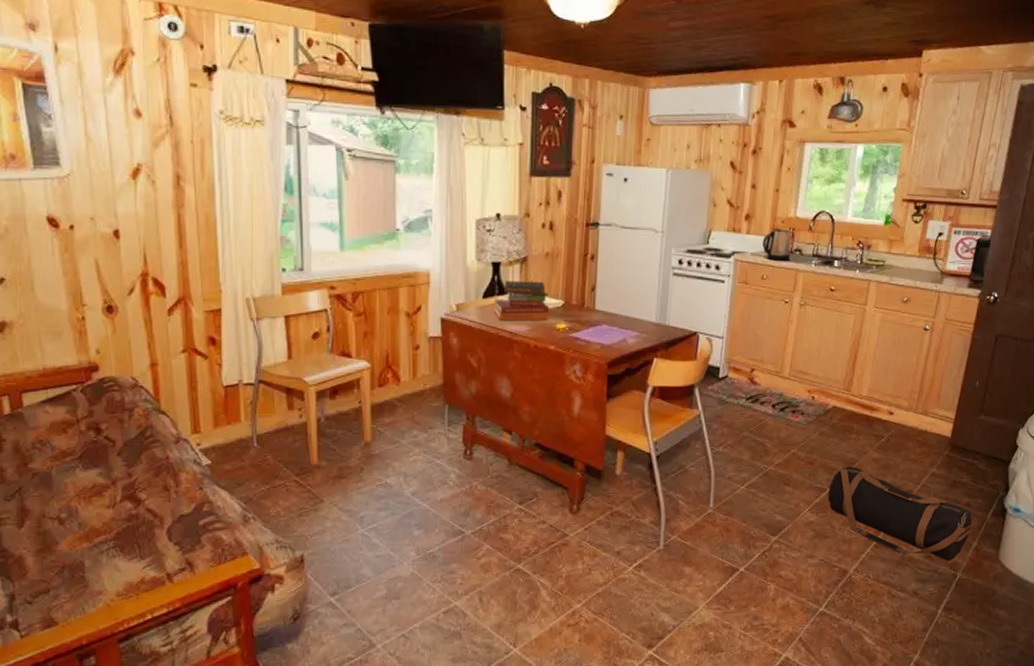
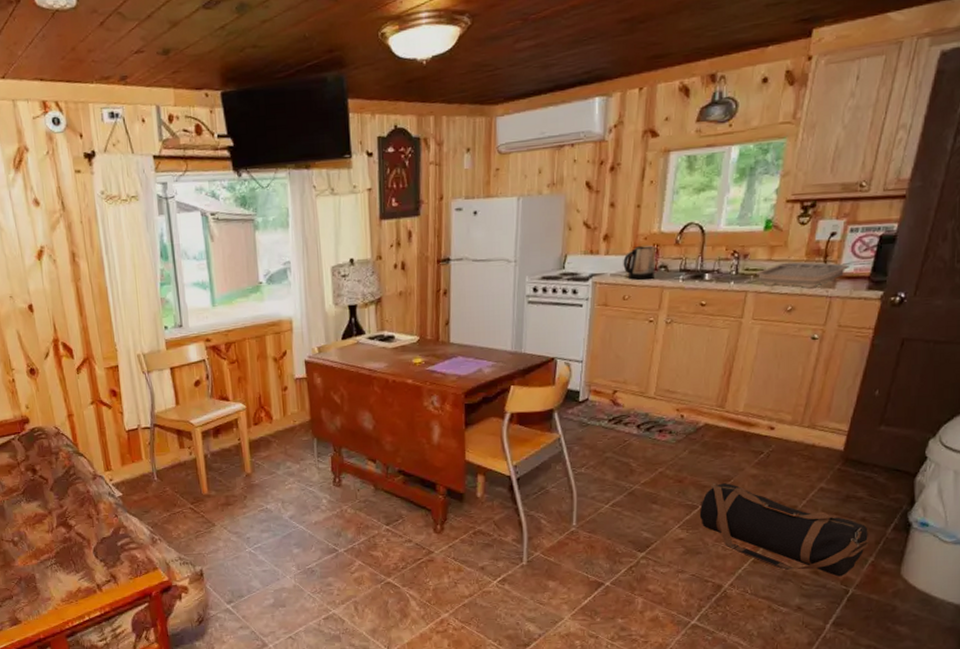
books: present [493,281,550,320] -> none [352,320,406,359]
dish rack: none [877,256,954,282] -> present [755,262,850,289]

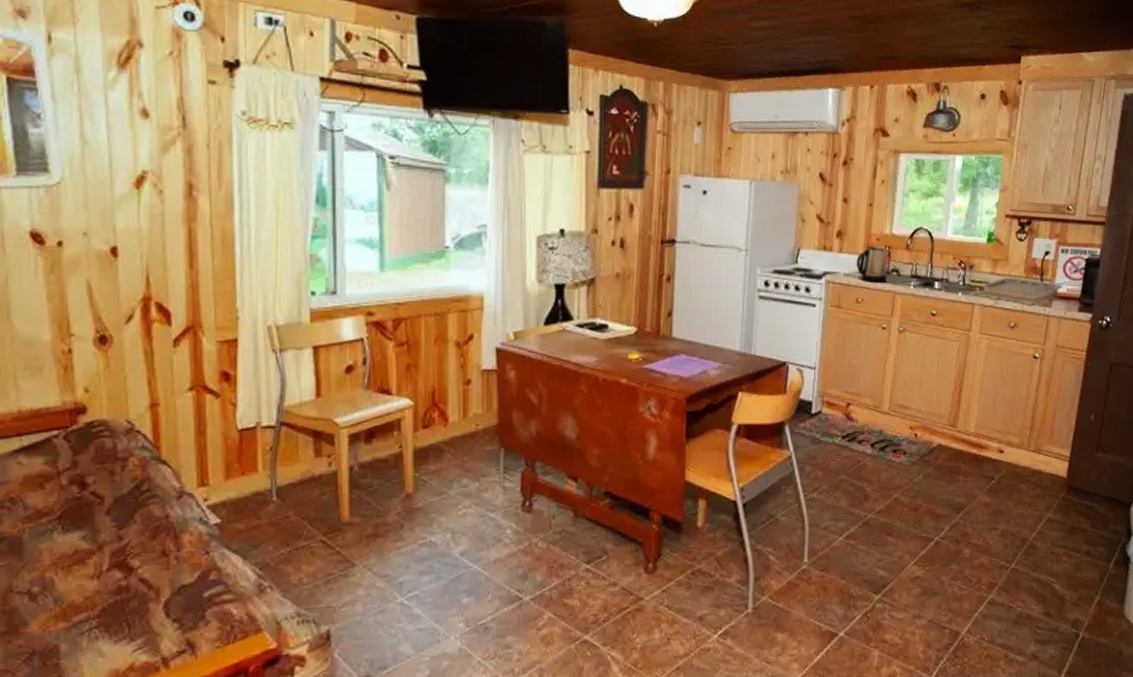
duffel bag: present [699,482,869,577] -> none [934,511,1095,619]

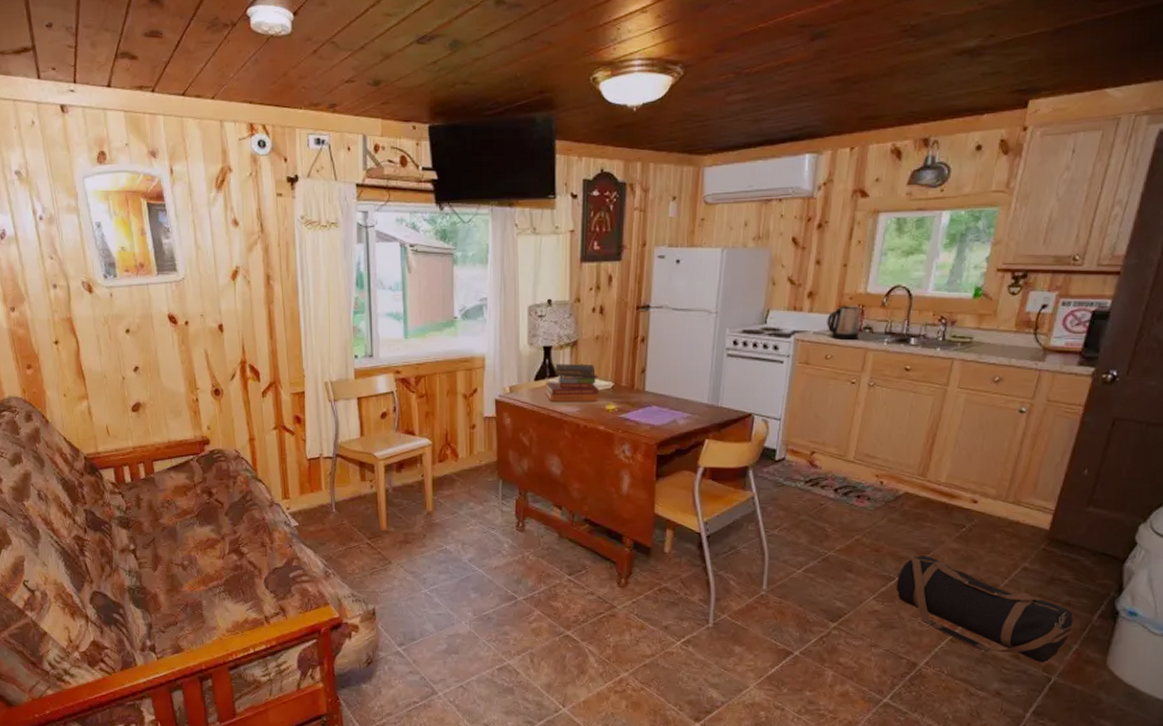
books: none [556,305,621,350] -> present [544,364,599,401]
duffel bag: none [934,511,1095,619] -> present [896,554,1074,663]
dish rack: present [981,277,1063,306] -> none [963,332,1061,360]

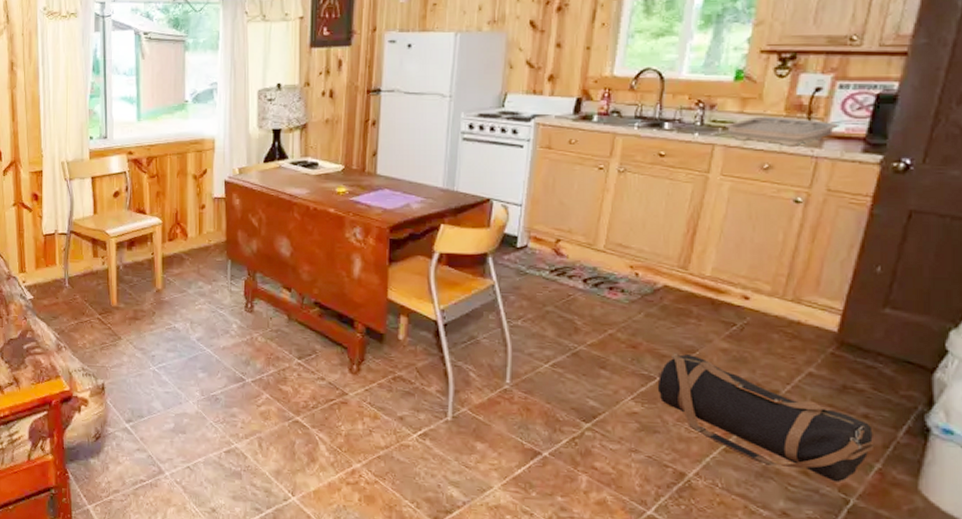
books: present [544,364,599,401] -> none [274,146,330,184]
kettle: present [827,304,862,341] -> none [570,88,608,125]
dish rack: none [963,332,1061,360] -> present [724,116,840,146]

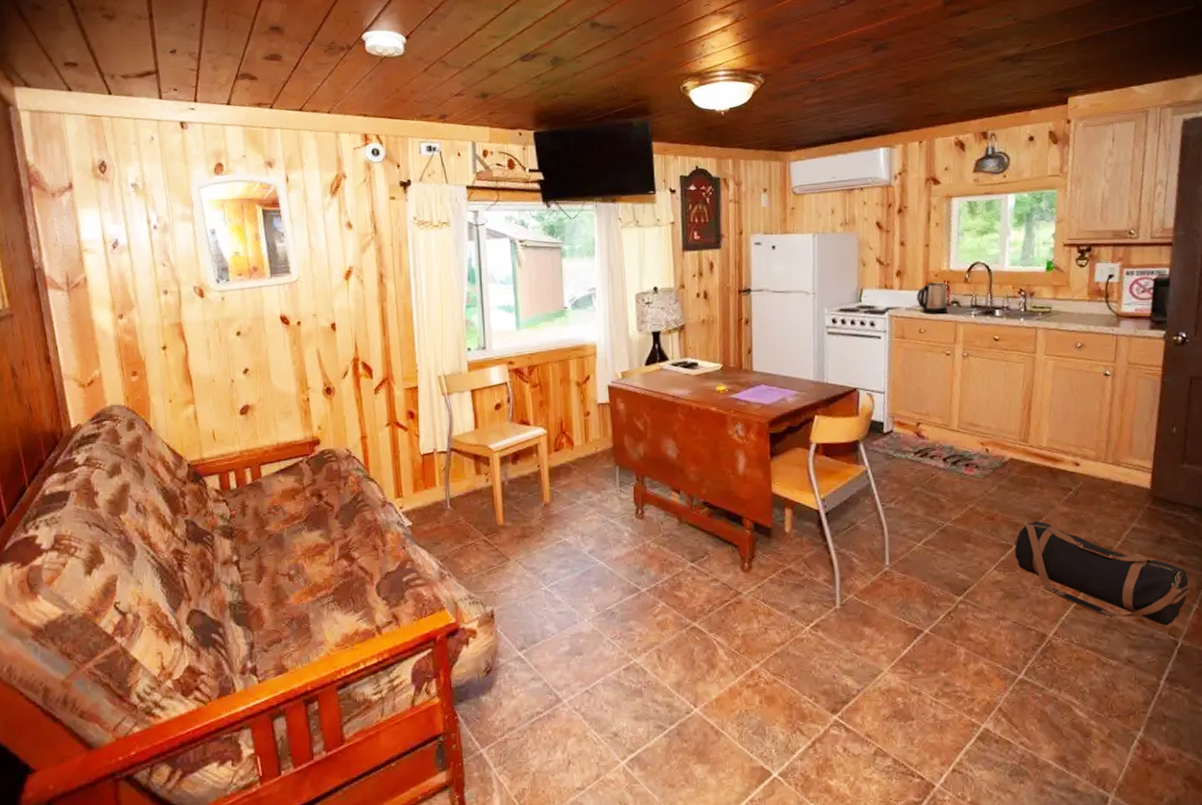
kettle: none [570,88,608,125] -> present [916,281,949,315]
dish rack: present [724,116,840,146] -> none [1043,301,1131,327]

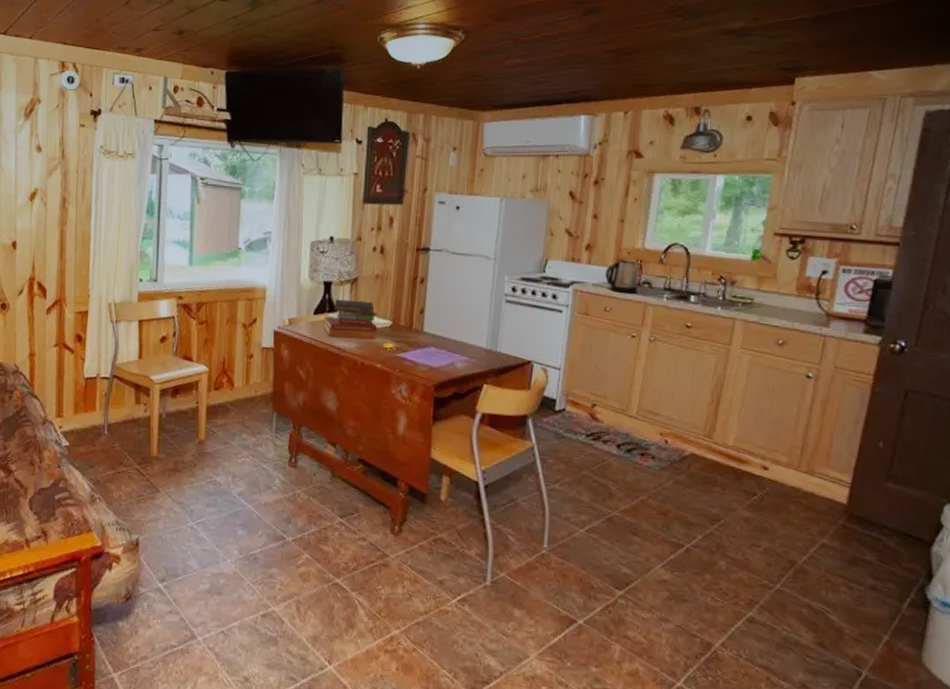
books: none [656,347,709,385] -> present [323,299,378,339]
duffel bag: present [1013,520,1191,626] -> none [685,520,883,654]

